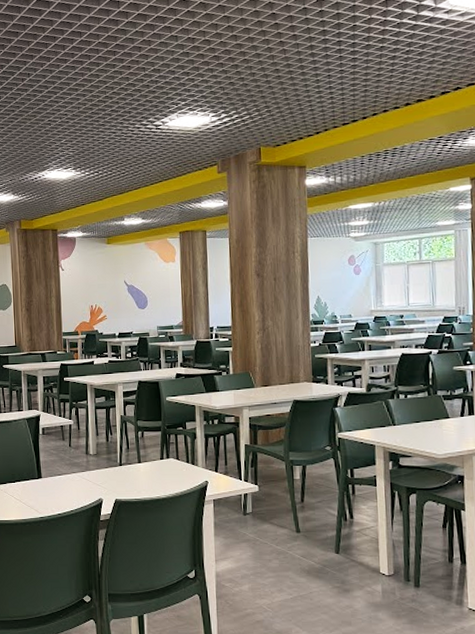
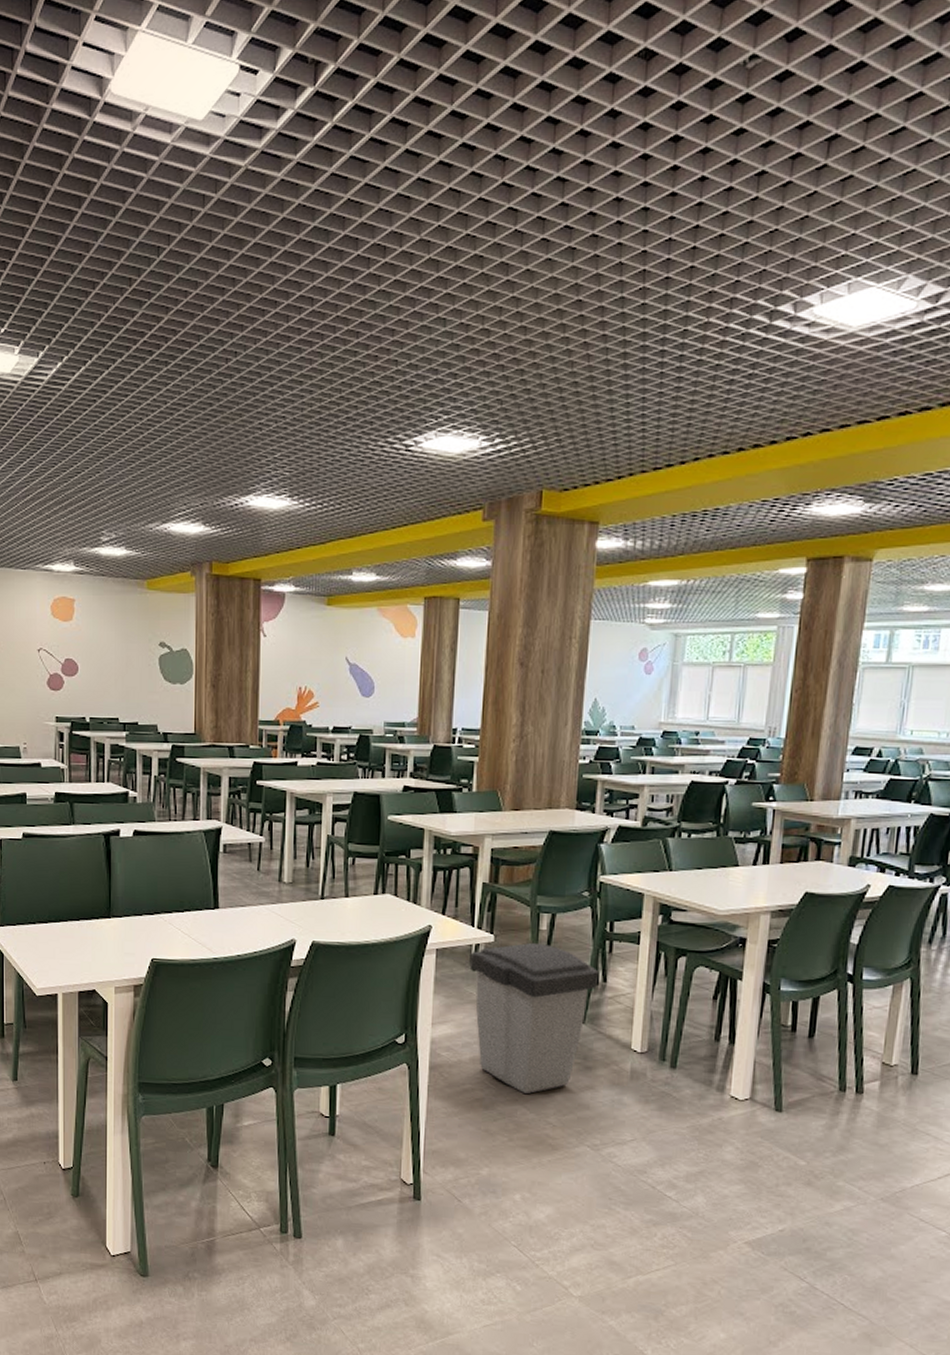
trash can: none [240,490,347,615] -> present [469,942,599,1095]

